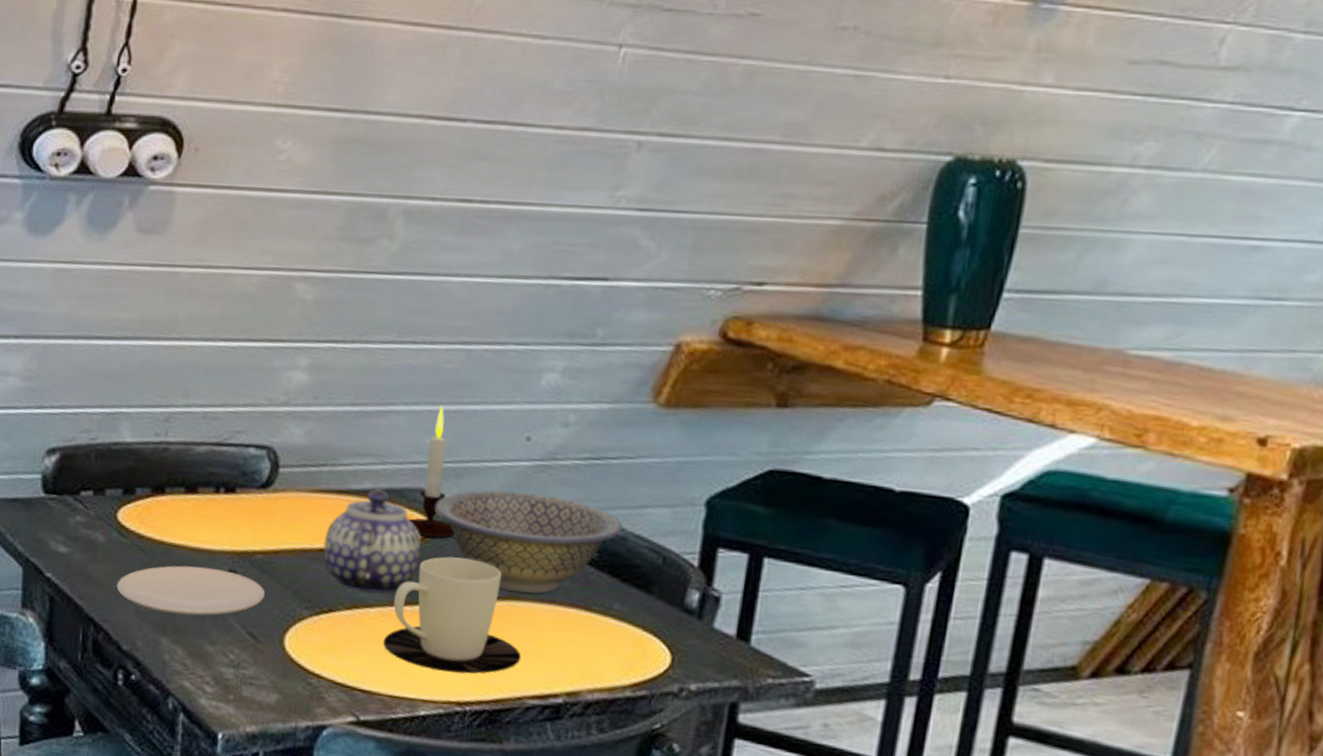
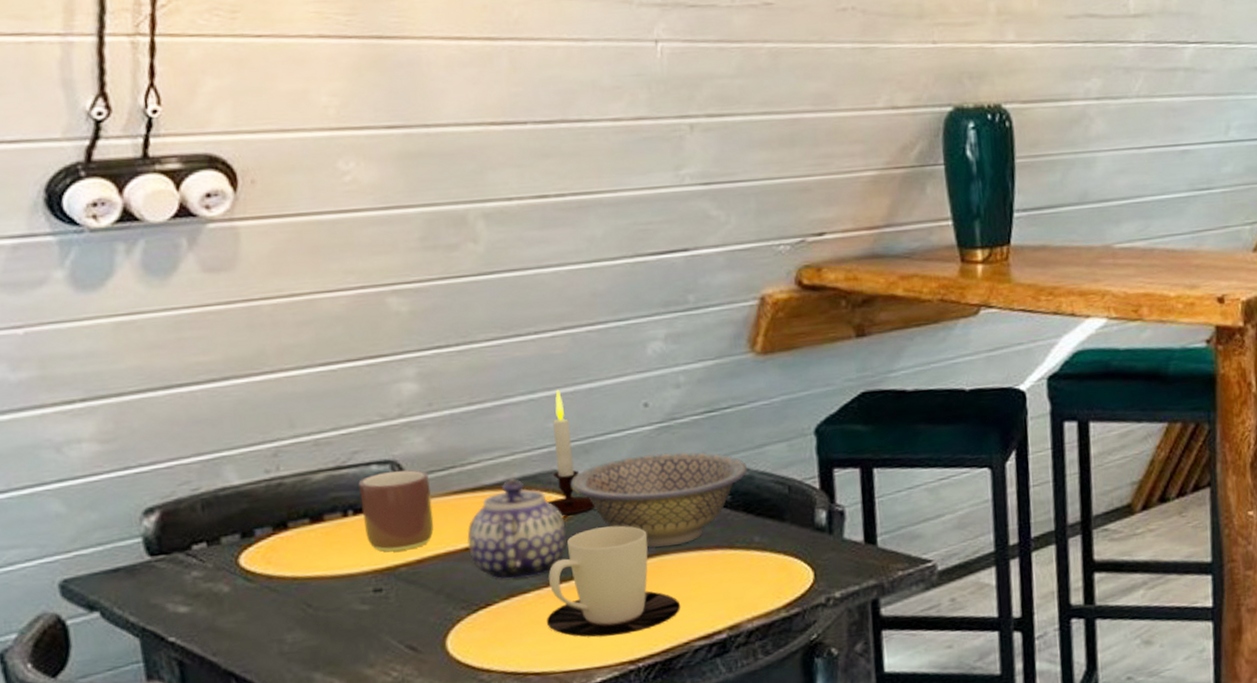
plate: present [116,565,266,616] -> none [252,590,418,648]
mug: none [232,457,300,539] -> present [358,470,434,552]

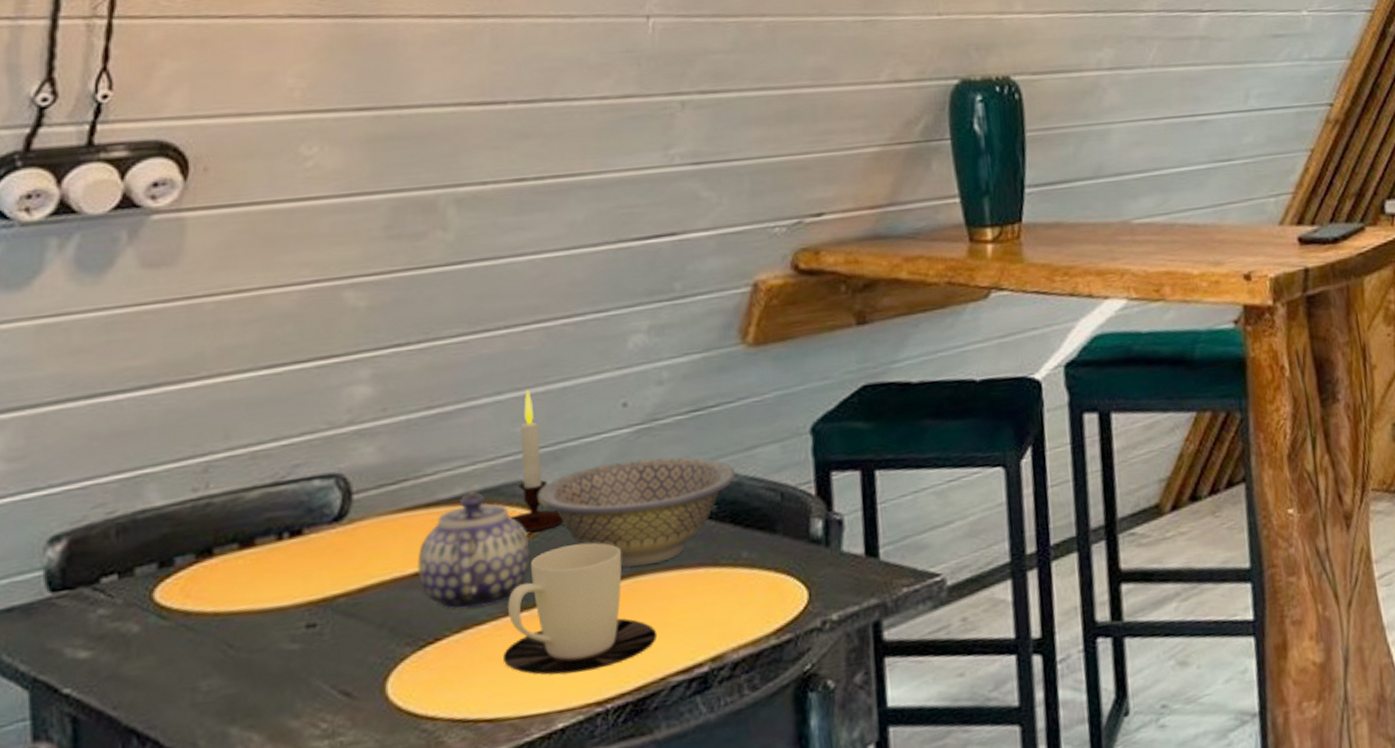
mug: present [358,470,434,552] -> none [298,484,381,581]

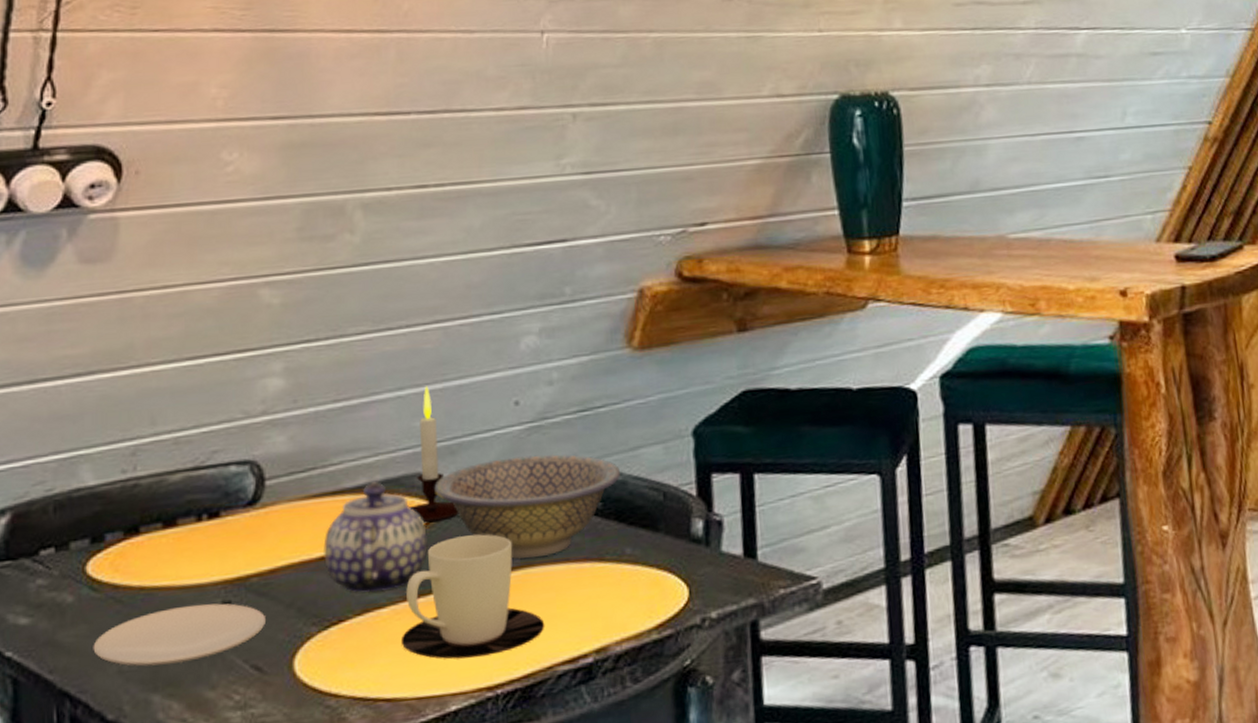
plate: none [162,626,356,698] -> present [93,603,267,667]

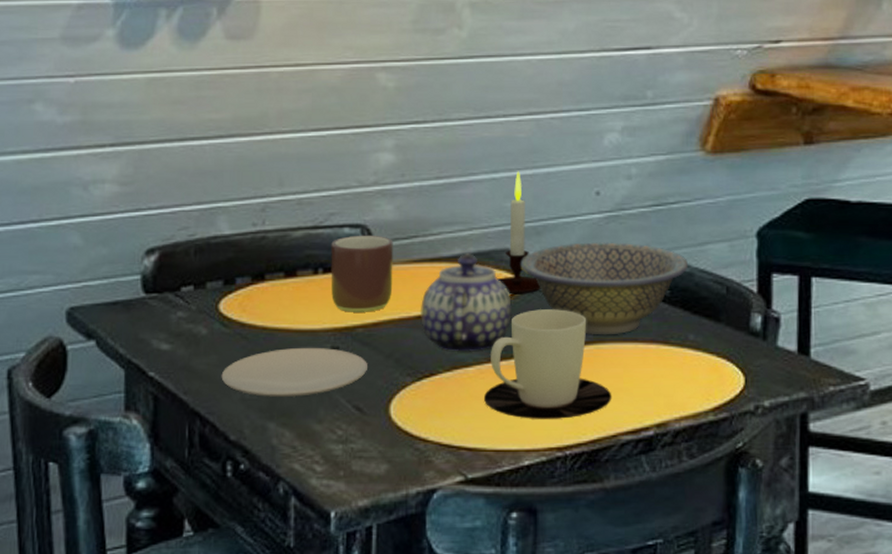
mug: none [216,471,290,561] -> present [330,235,393,312]

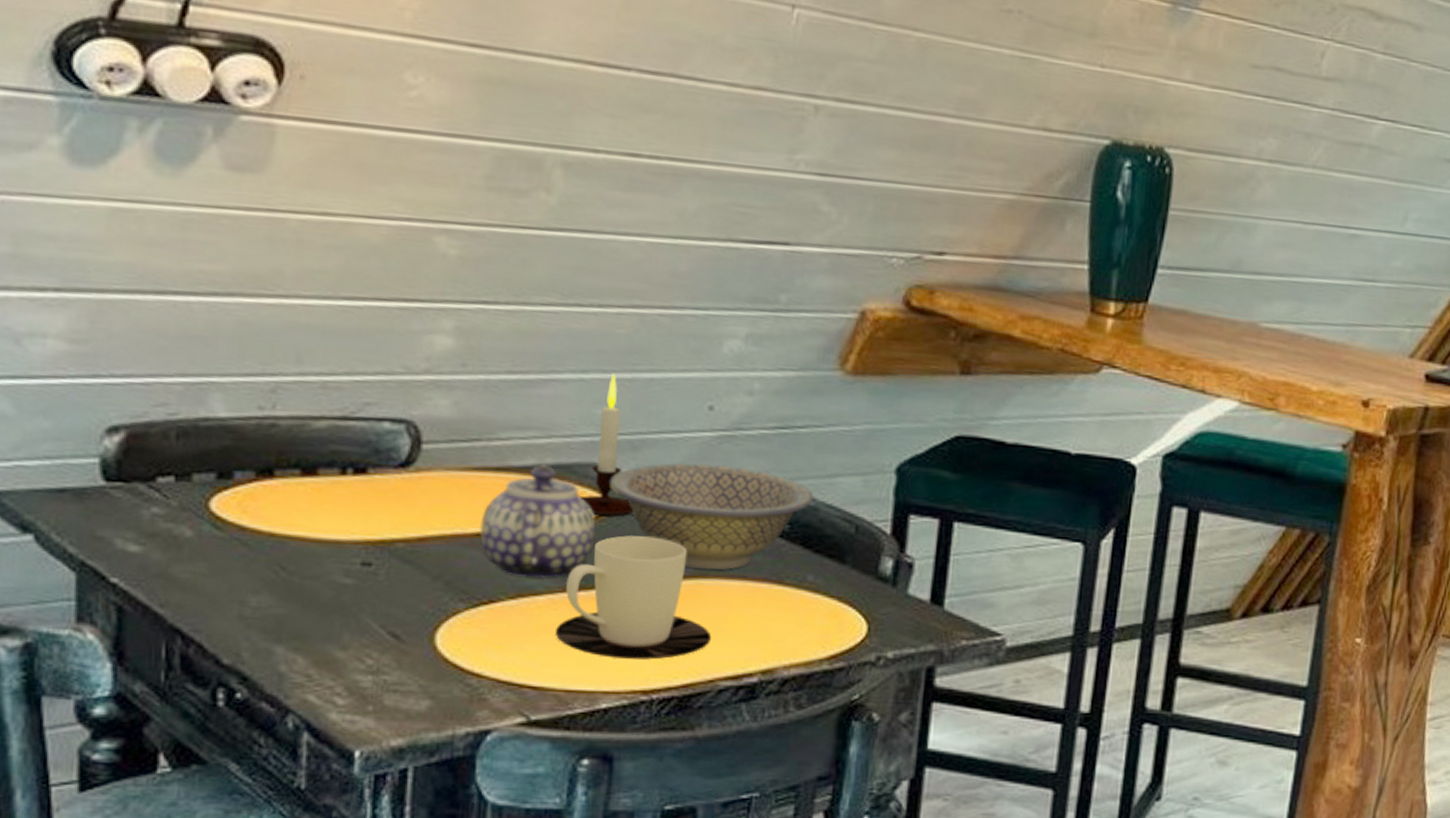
plate: present [221,347,369,397] -> none [211,560,410,618]
mug: present [330,235,393,312] -> none [363,432,448,525]

